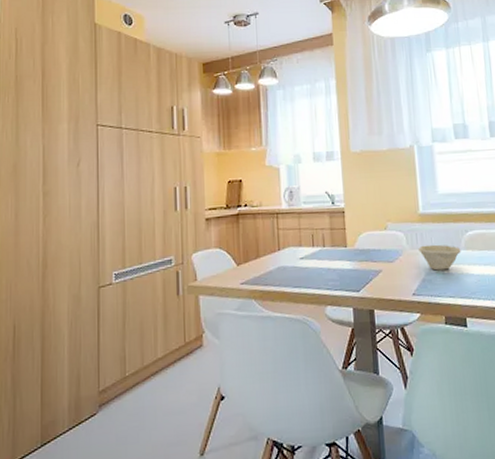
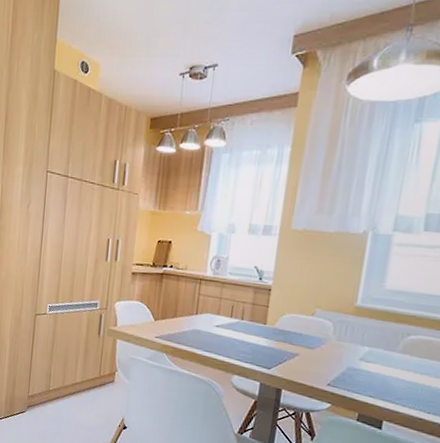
bowl: present [418,244,461,271] -> none [345,339,397,369]

